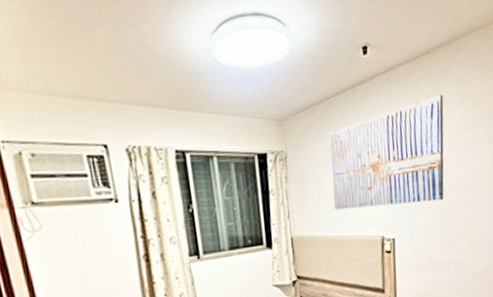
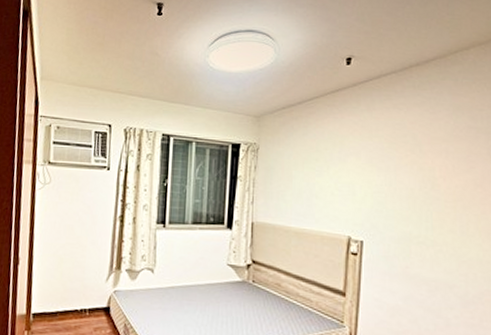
wall art: present [329,94,444,210] -> none [299,104,434,210]

